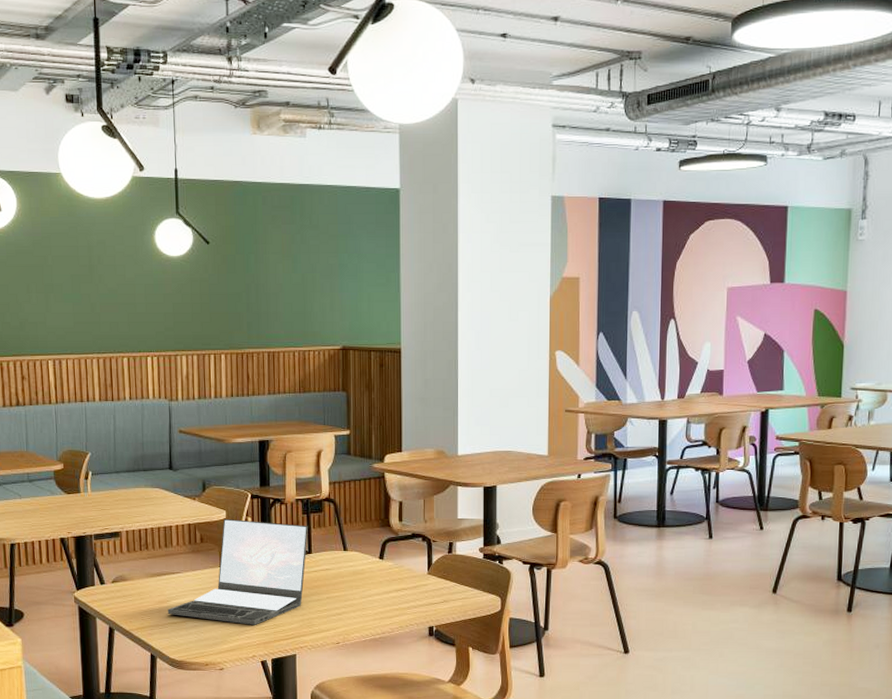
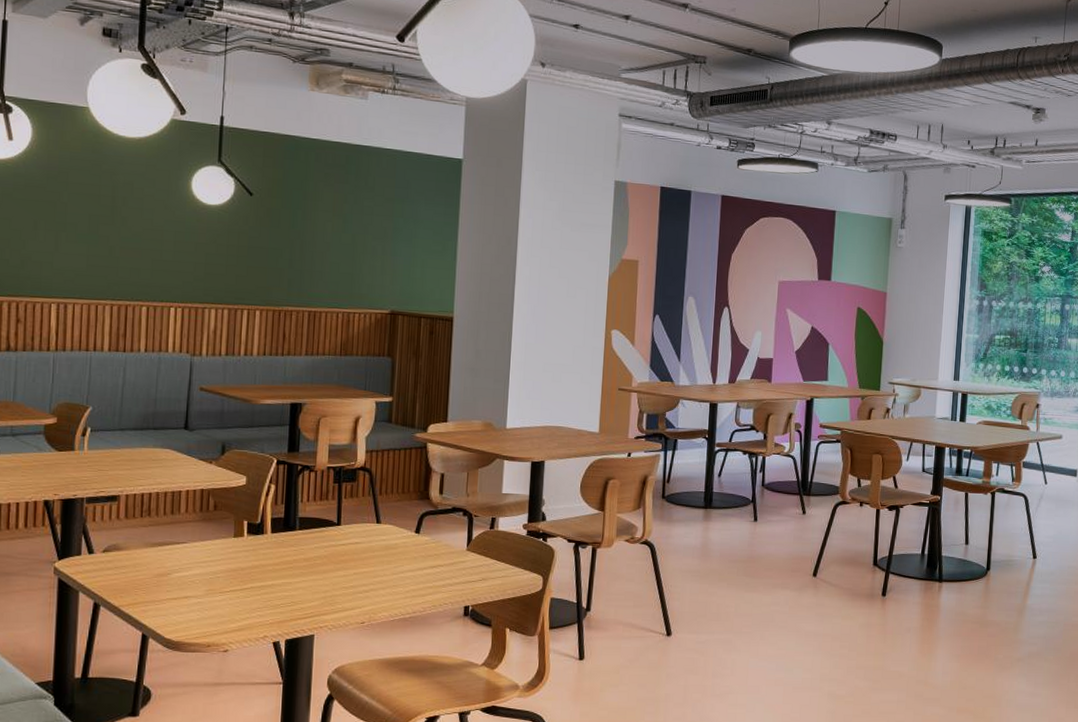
laptop: present [167,518,308,625] -> none [167,484,339,602]

